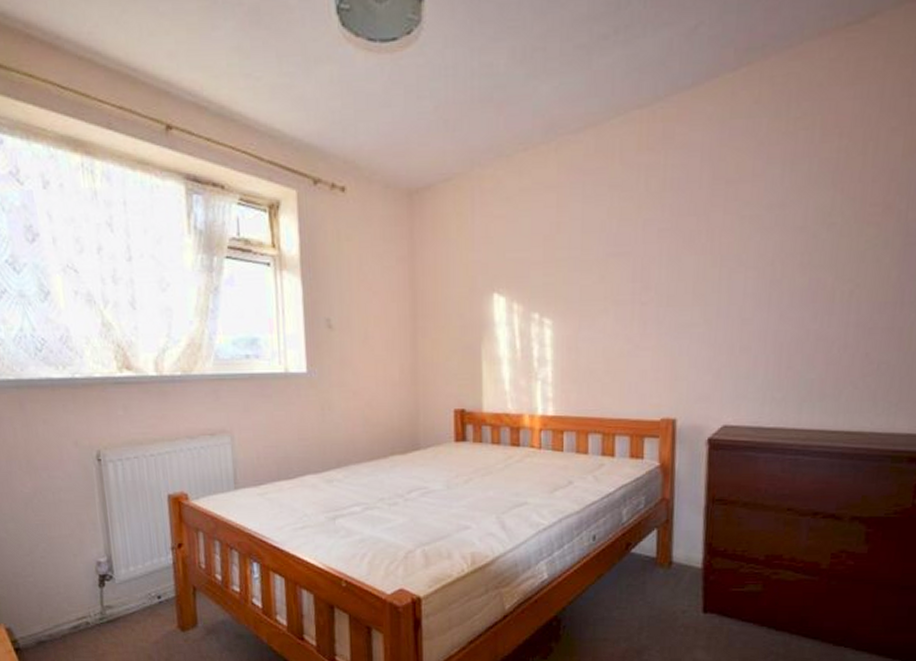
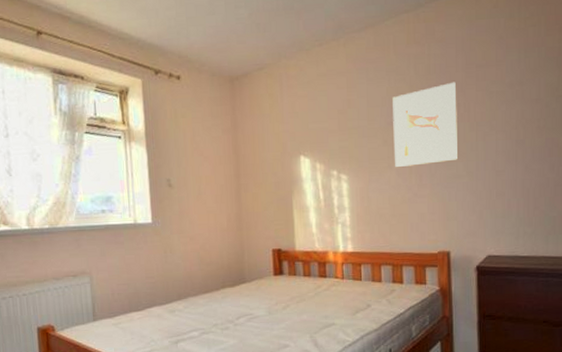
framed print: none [612,201,699,312] -> present [392,81,459,168]

